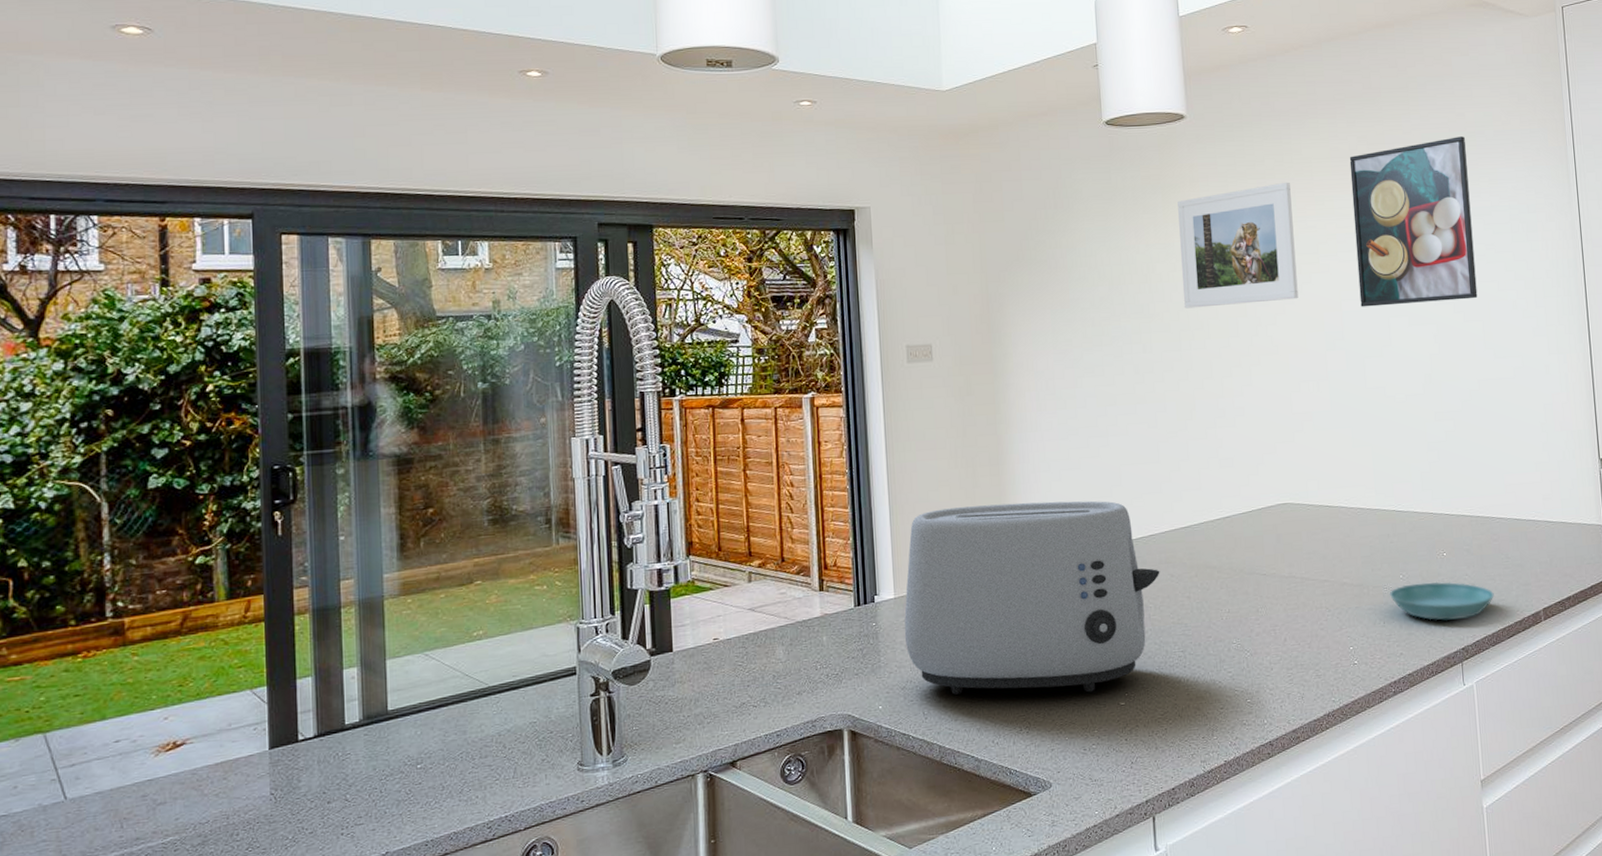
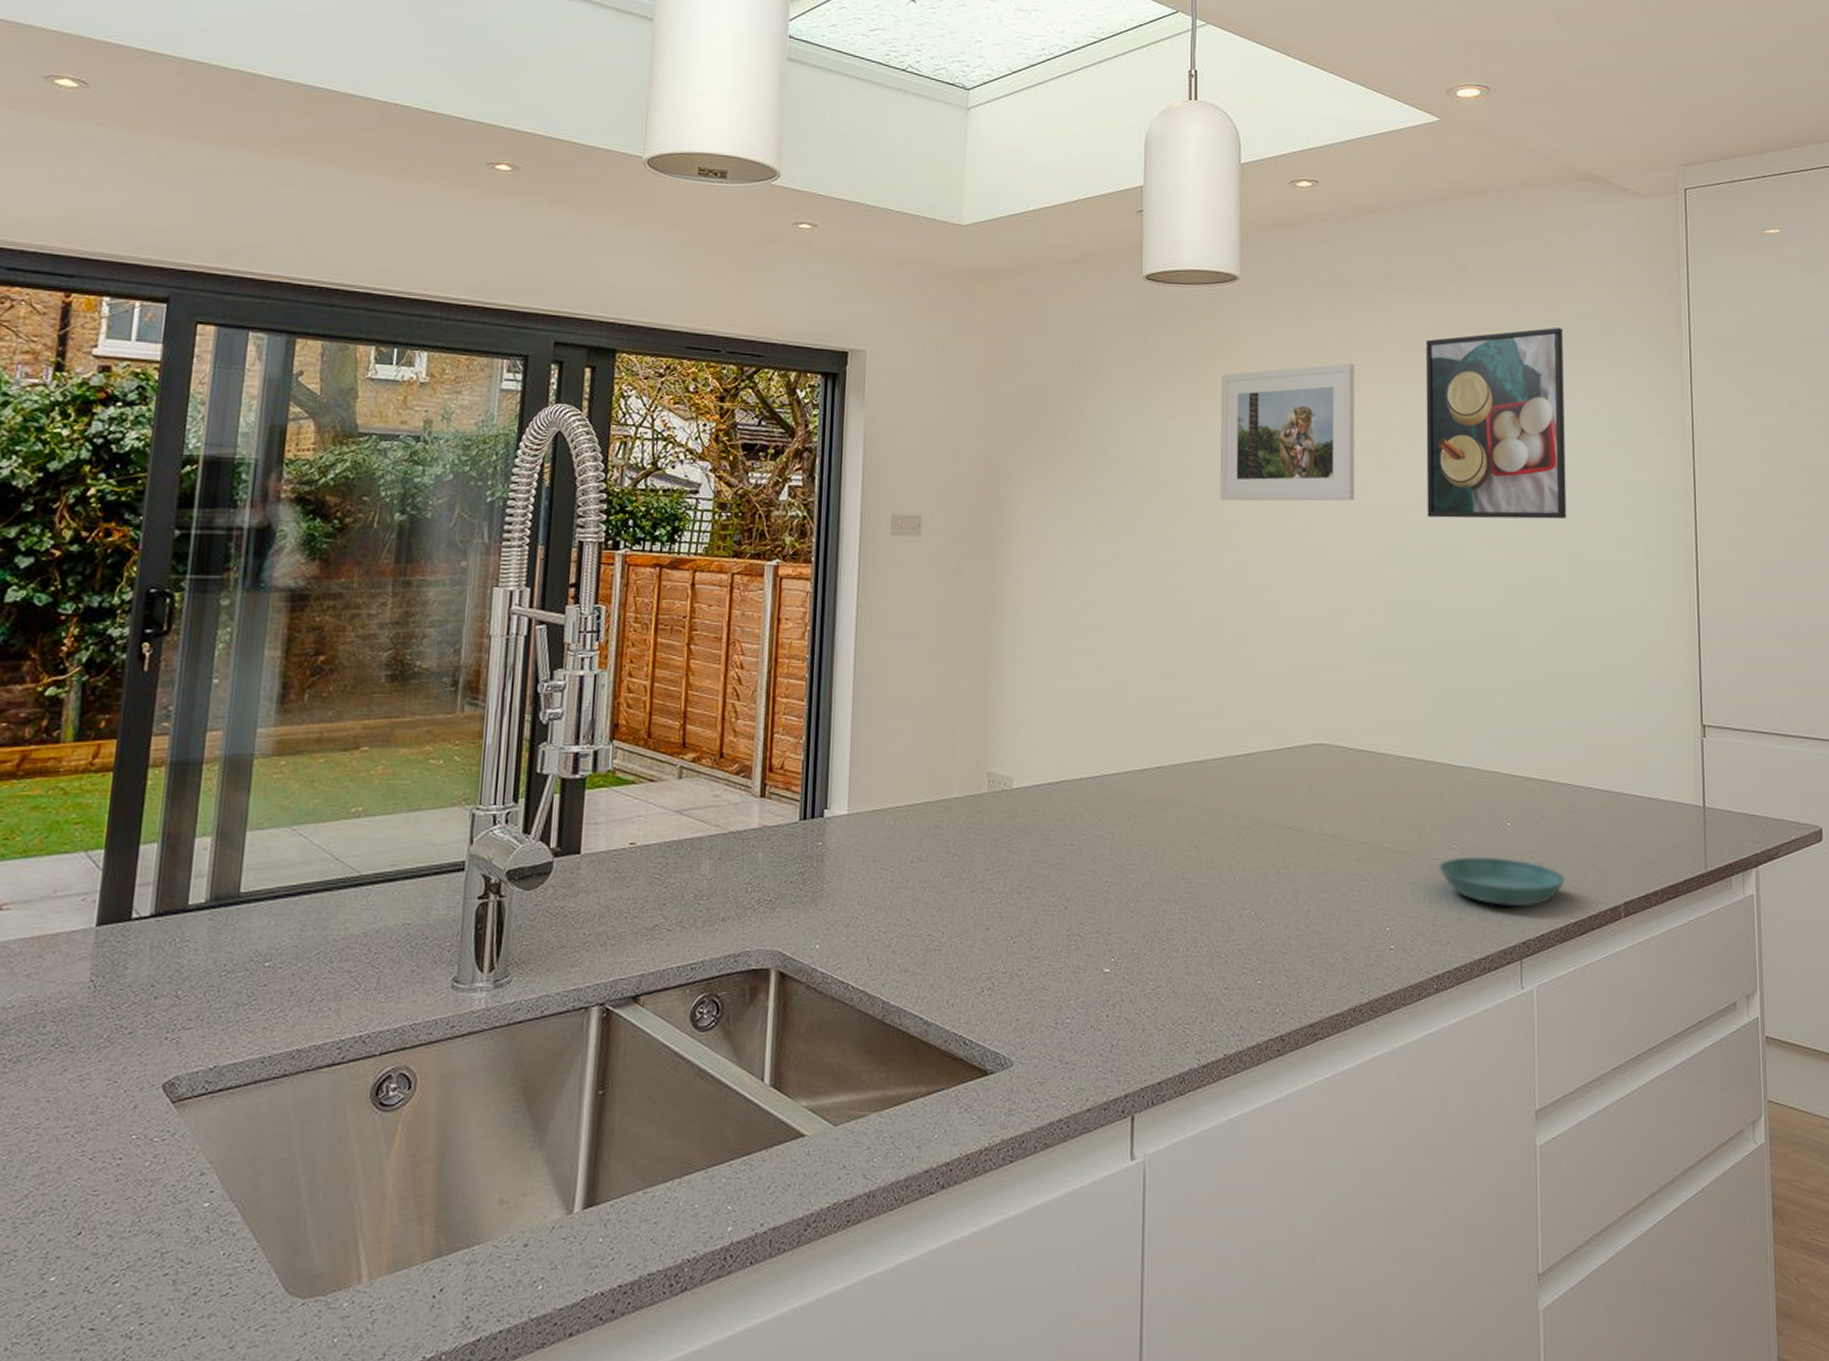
toaster: present [904,500,1160,695] -> none [854,712,1165,953]

